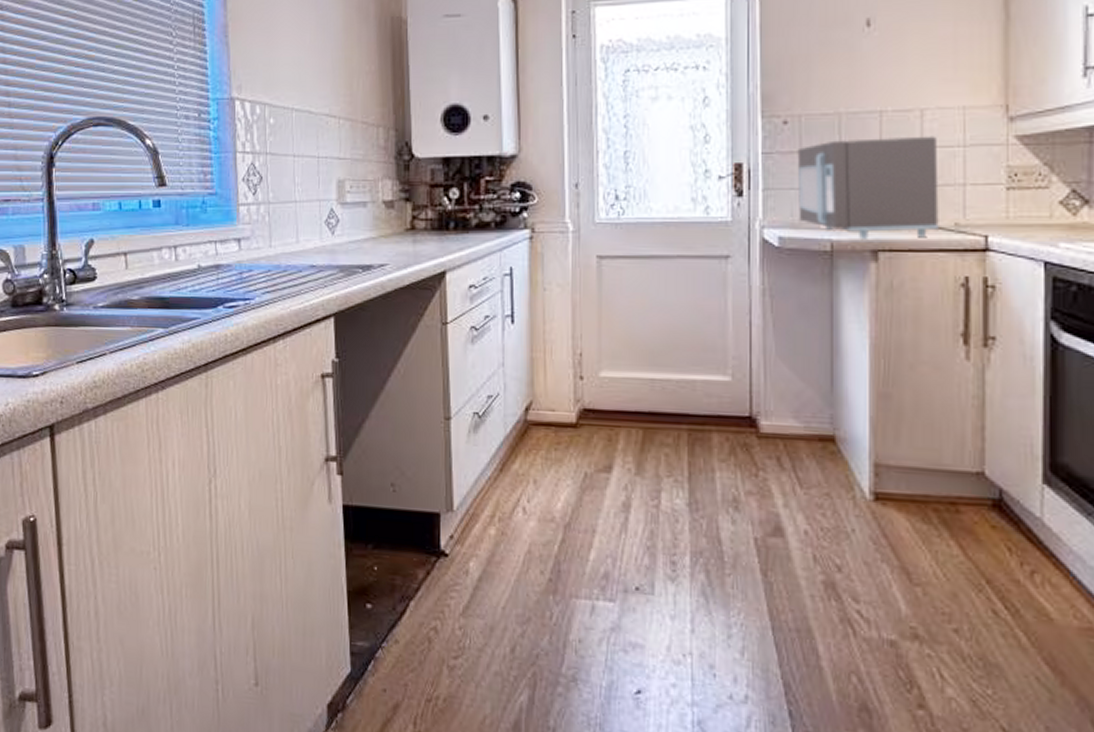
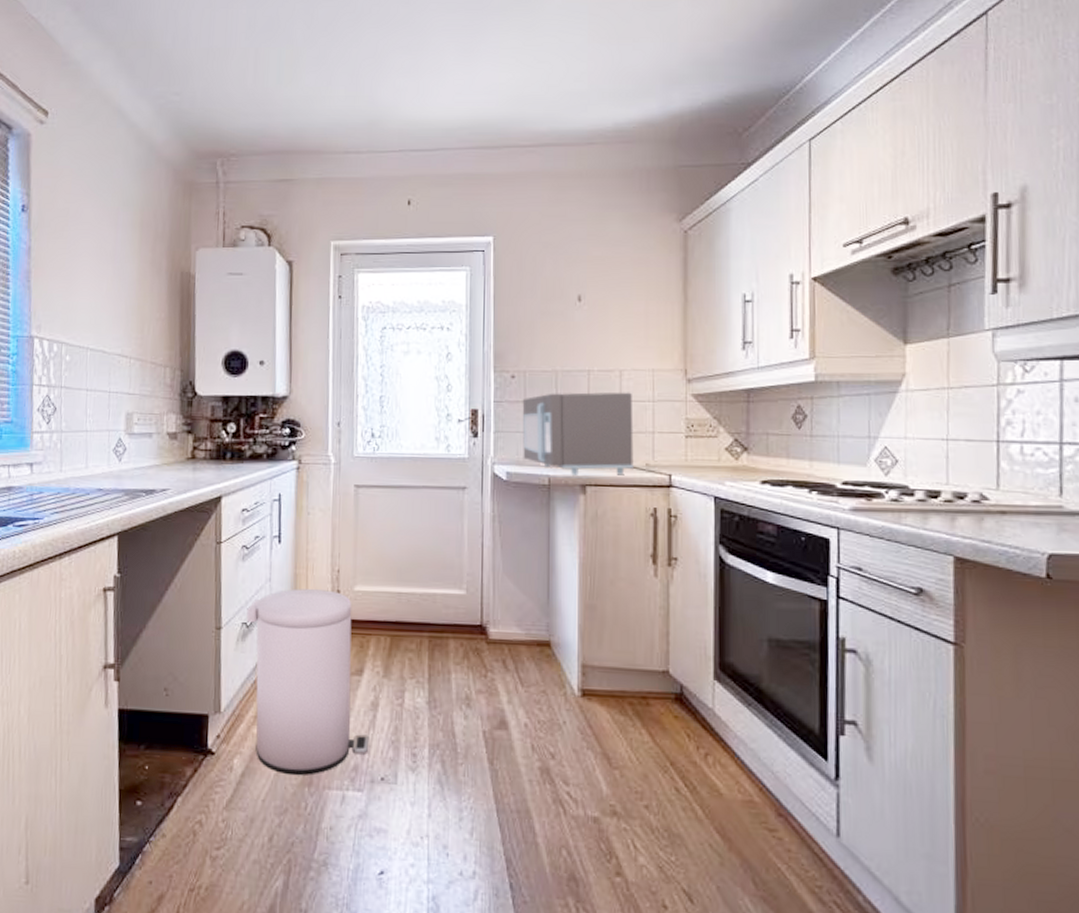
pedal bin: none [478,374,621,582] -> present [246,588,370,775]

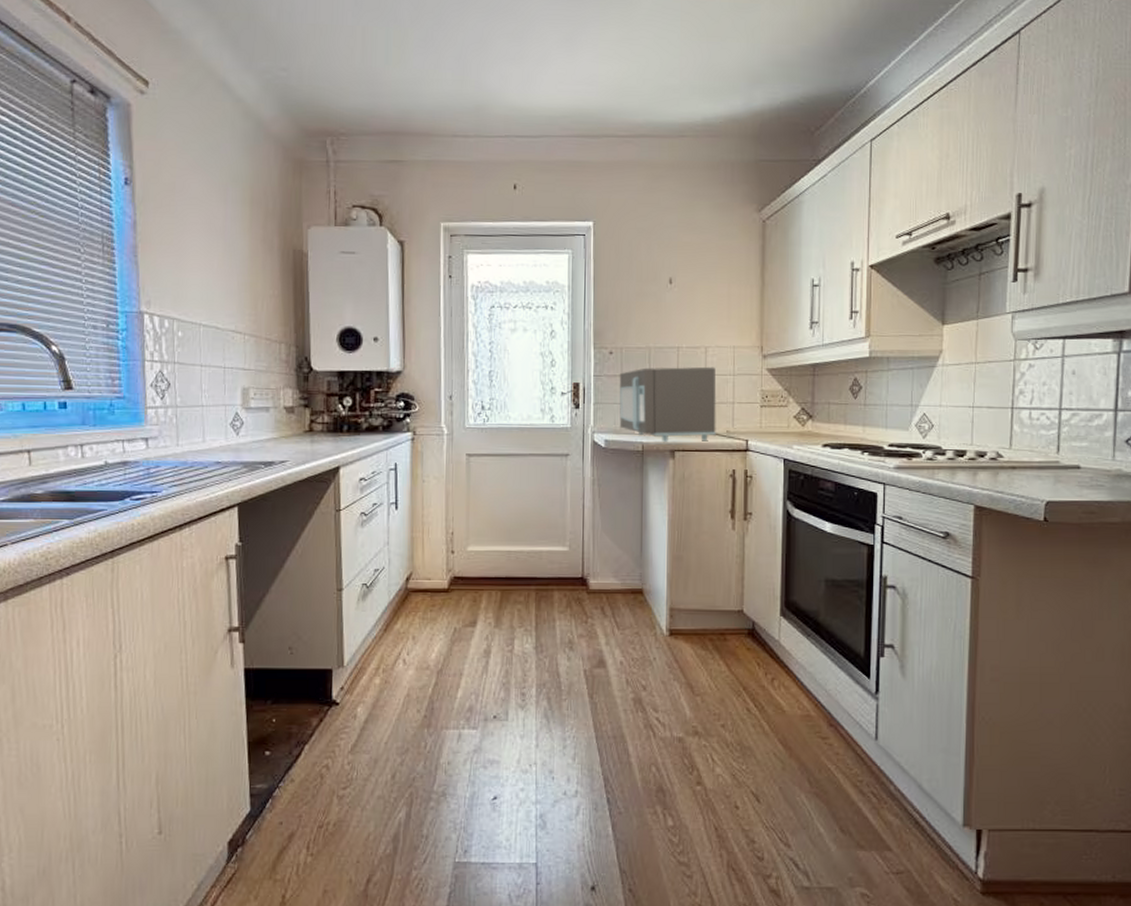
pedal bin: present [246,588,370,775] -> none [366,551,483,718]

